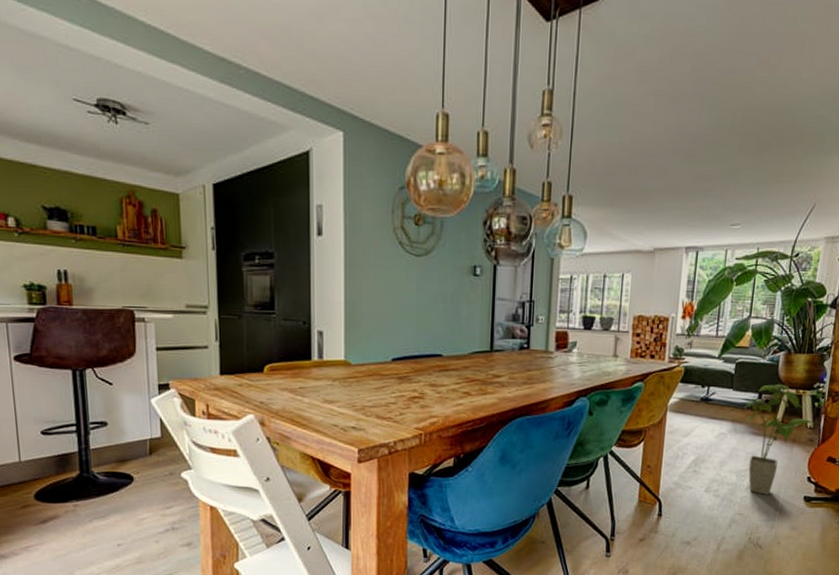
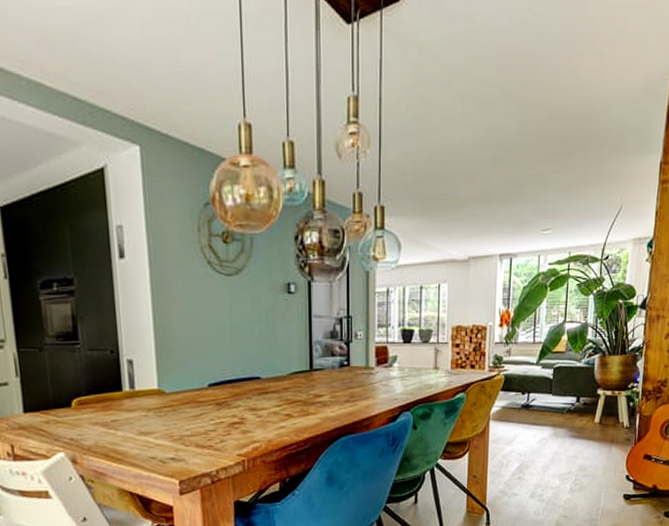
house plant: present [745,383,817,495] -> none [564,386,633,496]

